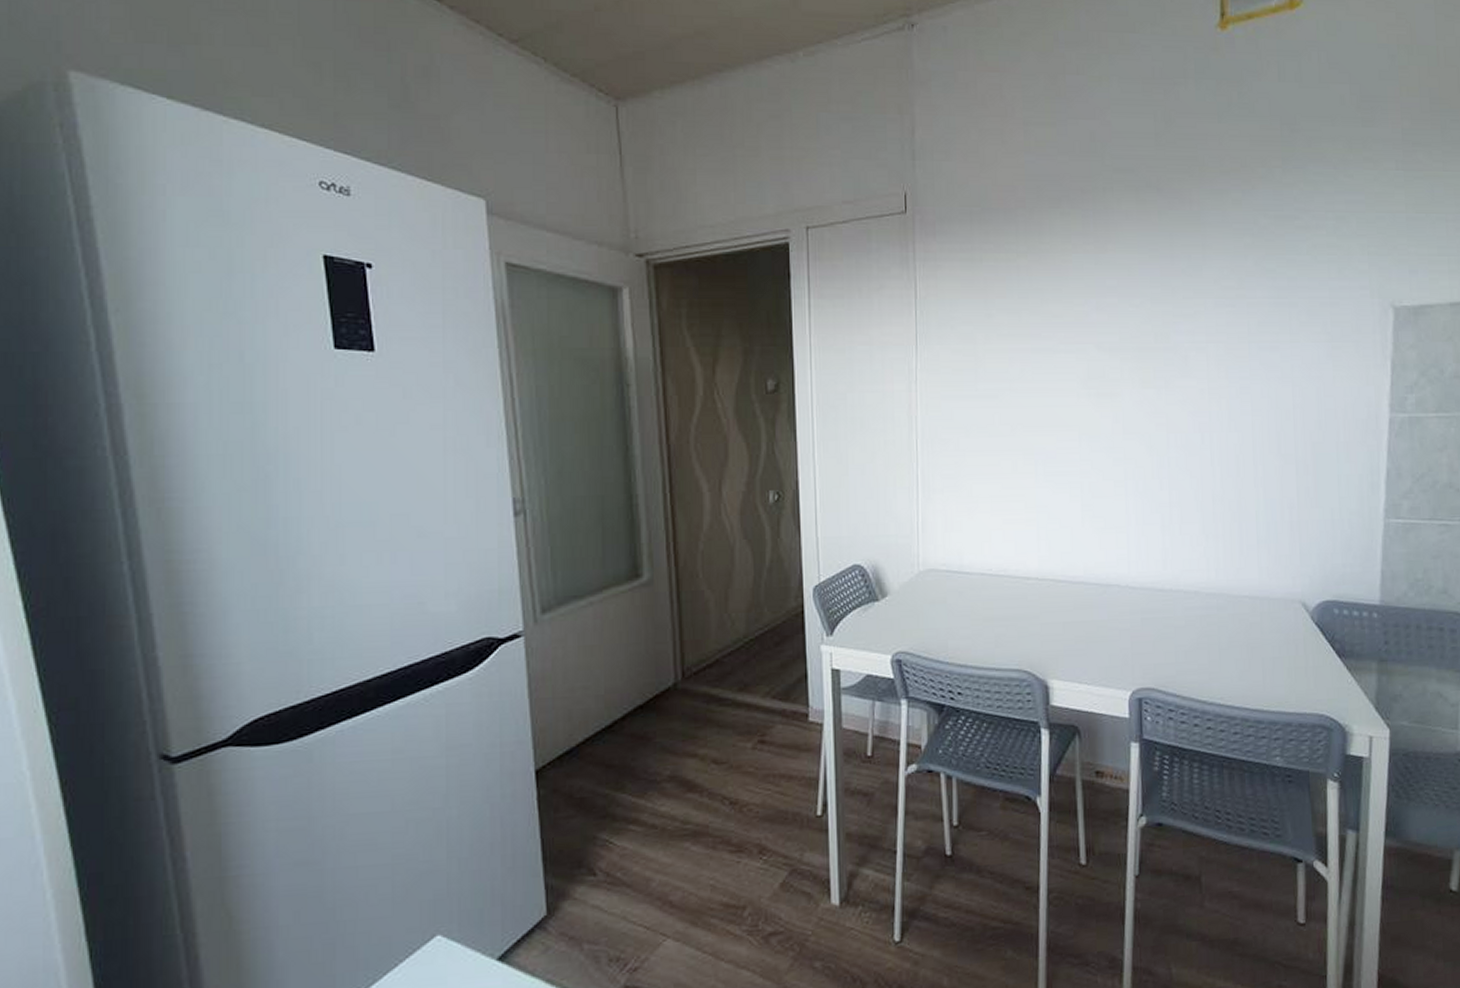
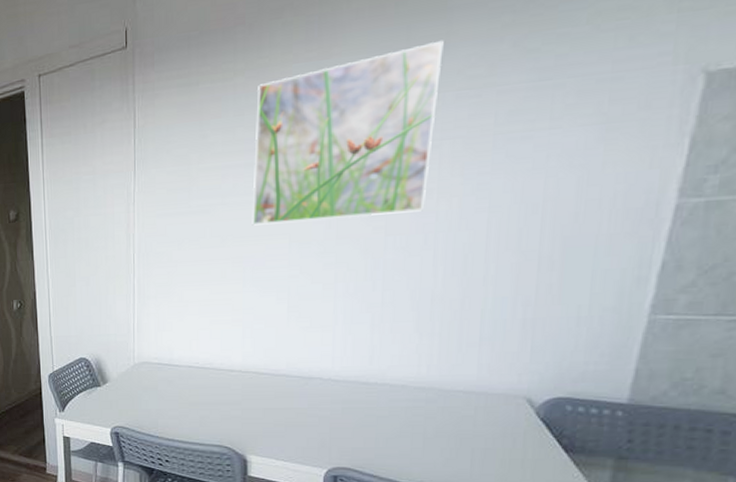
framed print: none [1040,251,1201,415] -> present [252,40,444,226]

